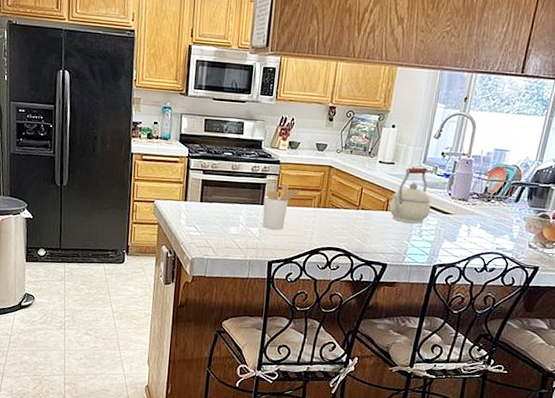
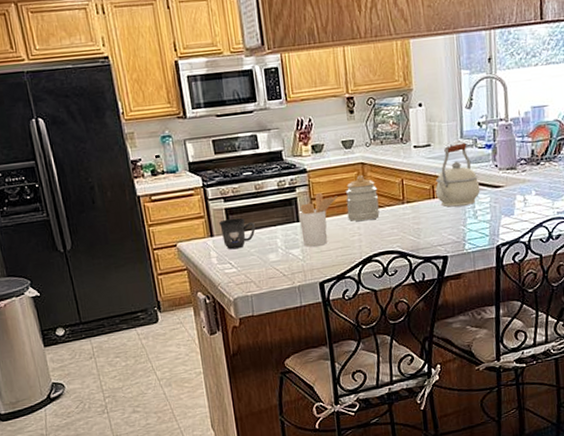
mug: none [194,189,225,217] -> present [219,217,256,250]
jar: none [306,177,338,218] -> present [345,175,380,222]

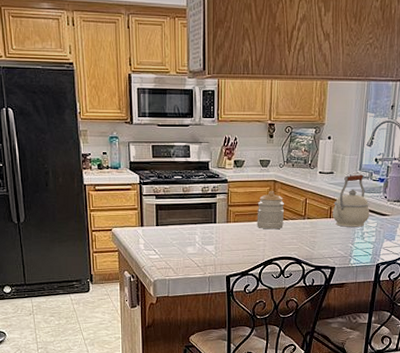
mug: present [219,217,256,250] -> none [150,213,179,239]
utensil holder: present [298,192,338,247] -> none [216,201,250,245]

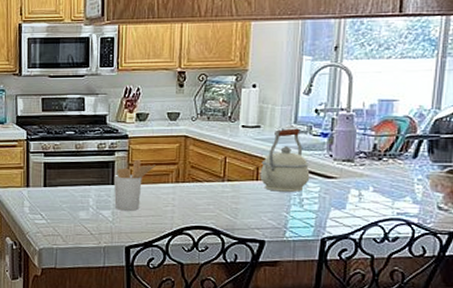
utensil holder: none [216,201,250,245] -> present [113,159,156,211]
jar: present [257,191,284,230] -> none [163,148,197,193]

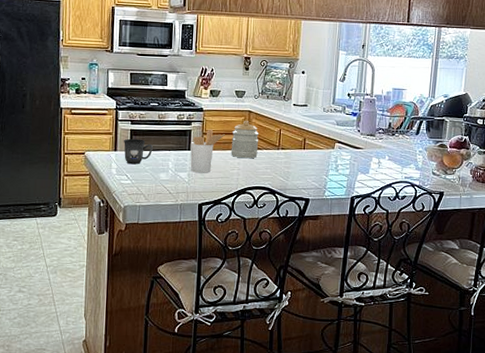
mug: none [37,172,70,202] -> present [124,138,153,165]
jar: none [163,148,197,193] -> present [231,121,258,159]
kettle: present [260,128,310,192] -> none [306,108,344,159]

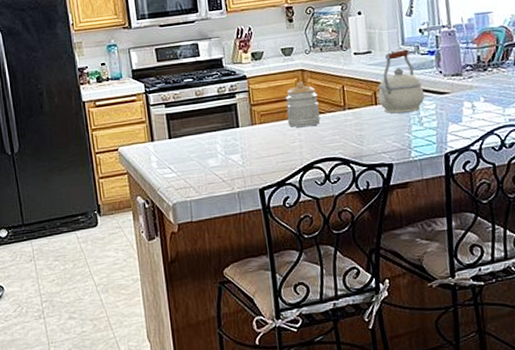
mug: present [124,138,153,165] -> none [160,123,195,155]
utensil holder: present [190,129,225,173] -> none [238,98,277,153]
kettle: none [306,108,344,159] -> present [377,49,425,114]

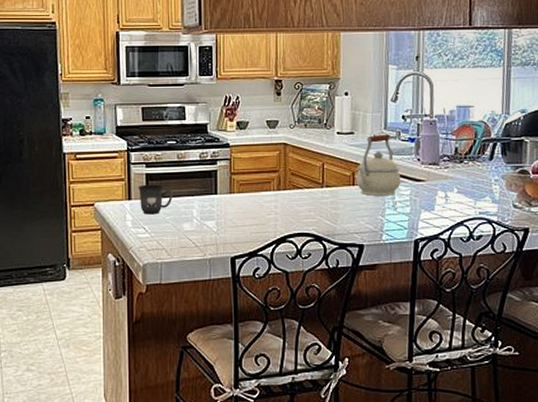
mug: none [160,123,195,155] -> present [139,184,173,215]
jar: present [284,82,321,128] -> none [265,156,298,201]

